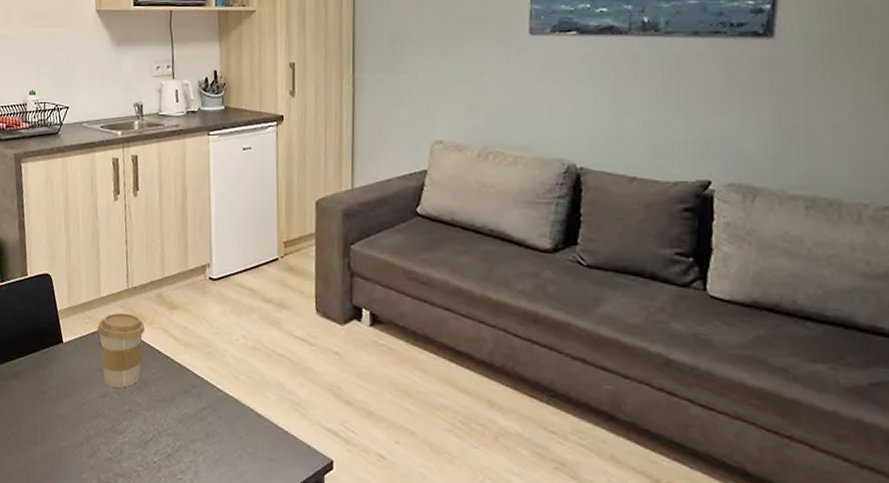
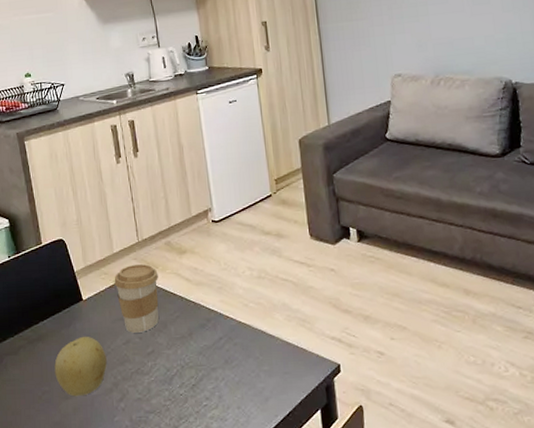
fruit: none [26,381,81,445] -> present [54,336,107,397]

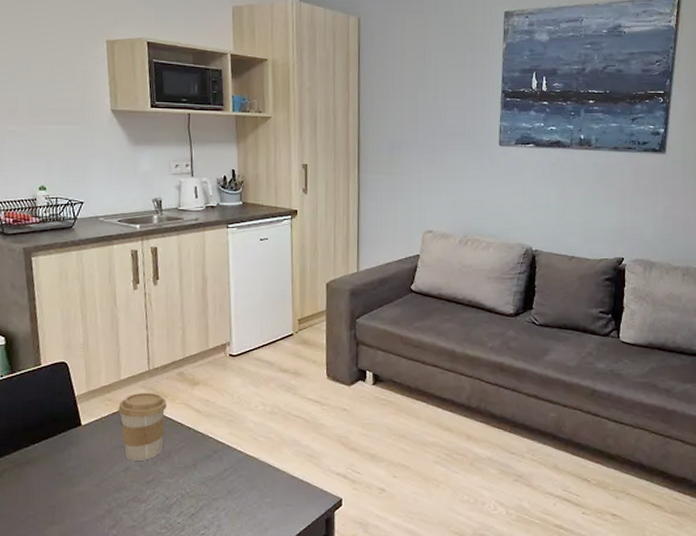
fruit: present [54,336,107,397] -> none [42,461,102,522]

